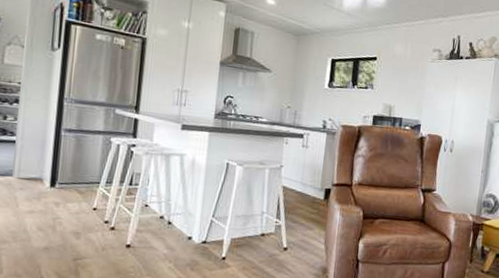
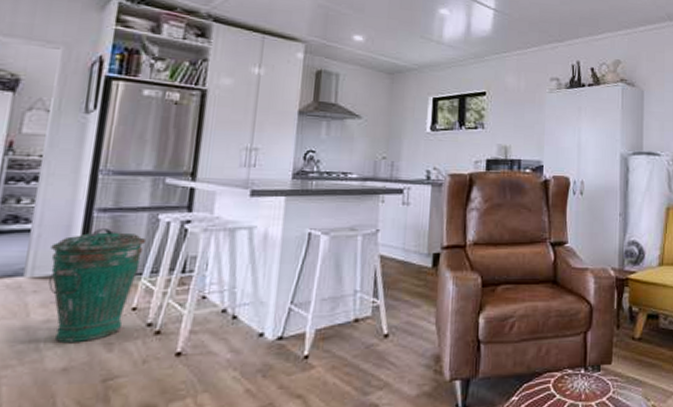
trash can: none [31,145,102,230] -> present [48,228,147,344]

